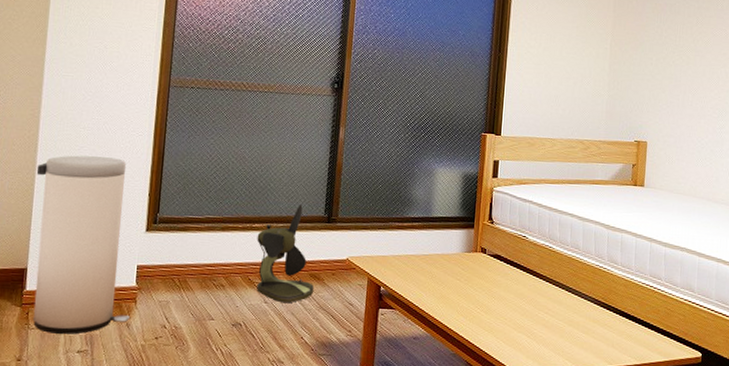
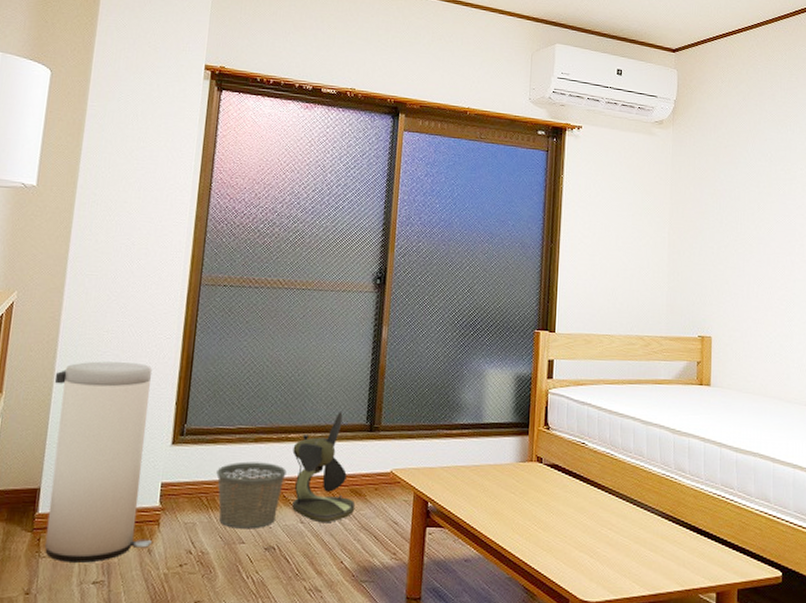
basket: none [187,248,251,308] -> present [216,461,287,529]

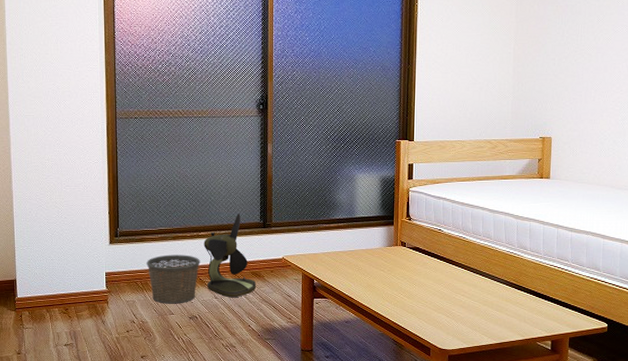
pedal bin: present [44,361,153,563] -> none [13,183,105,331]

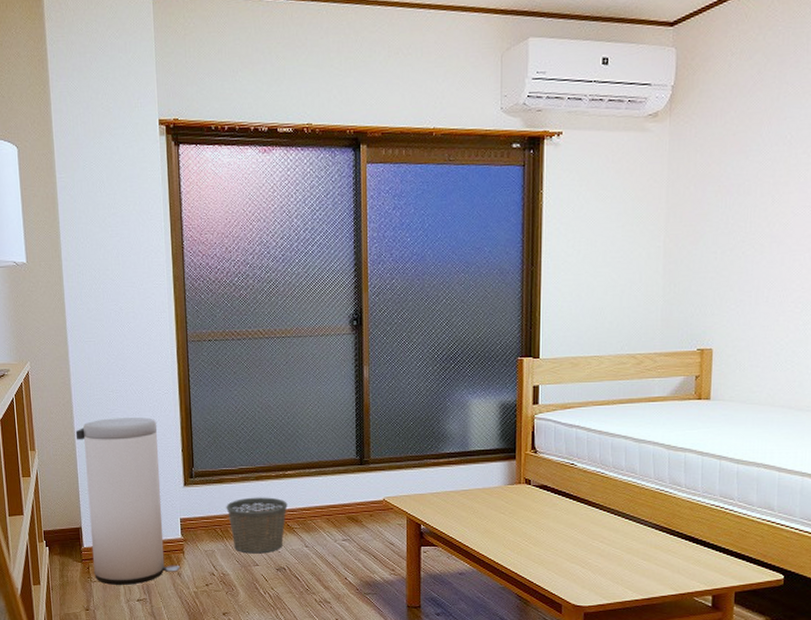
pedal bin: none [13,183,105,331] -> present [75,418,181,585]
desk fan: present [204,214,257,298] -> none [291,449,354,546]

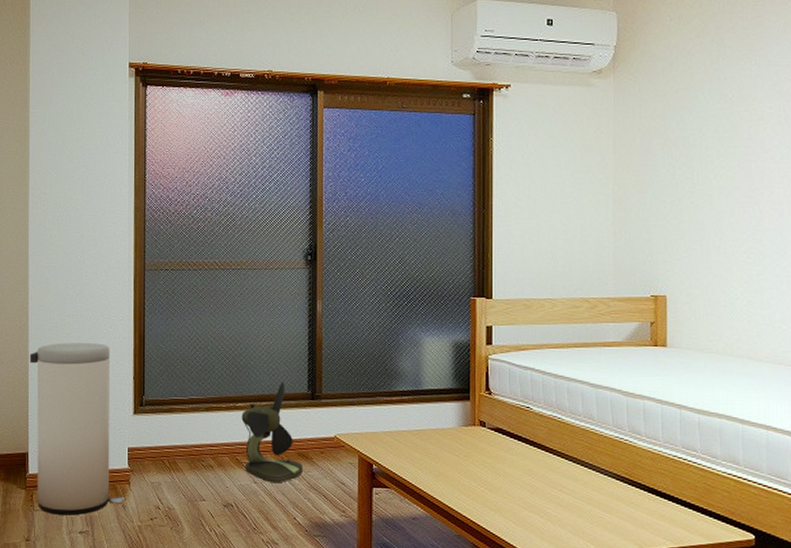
basket: present [226,497,288,554] -> none [175,428,237,488]
desk fan: none [291,449,354,546] -> present [241,382,304,484]

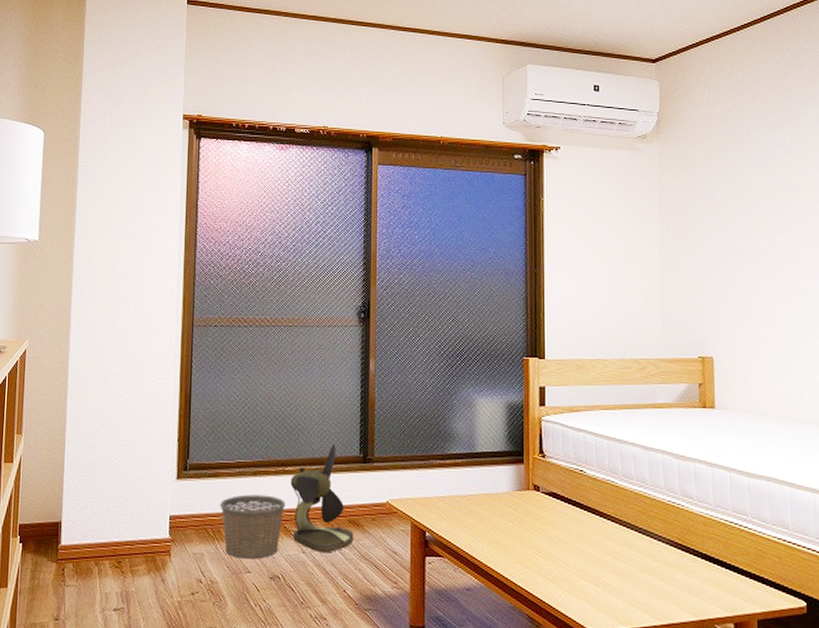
pedal bin: present [29,343,126,516] -> none [67,402,166,591]
basket: none [175,428,237,488] -> present [220,494,286,559]

